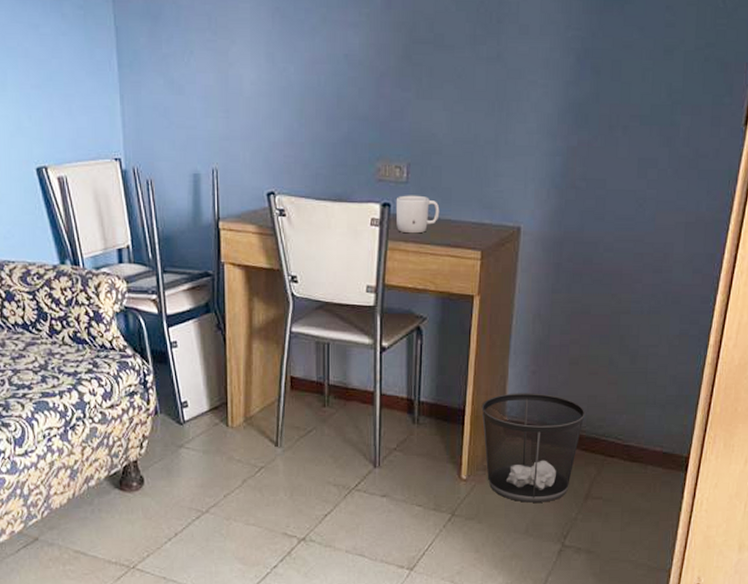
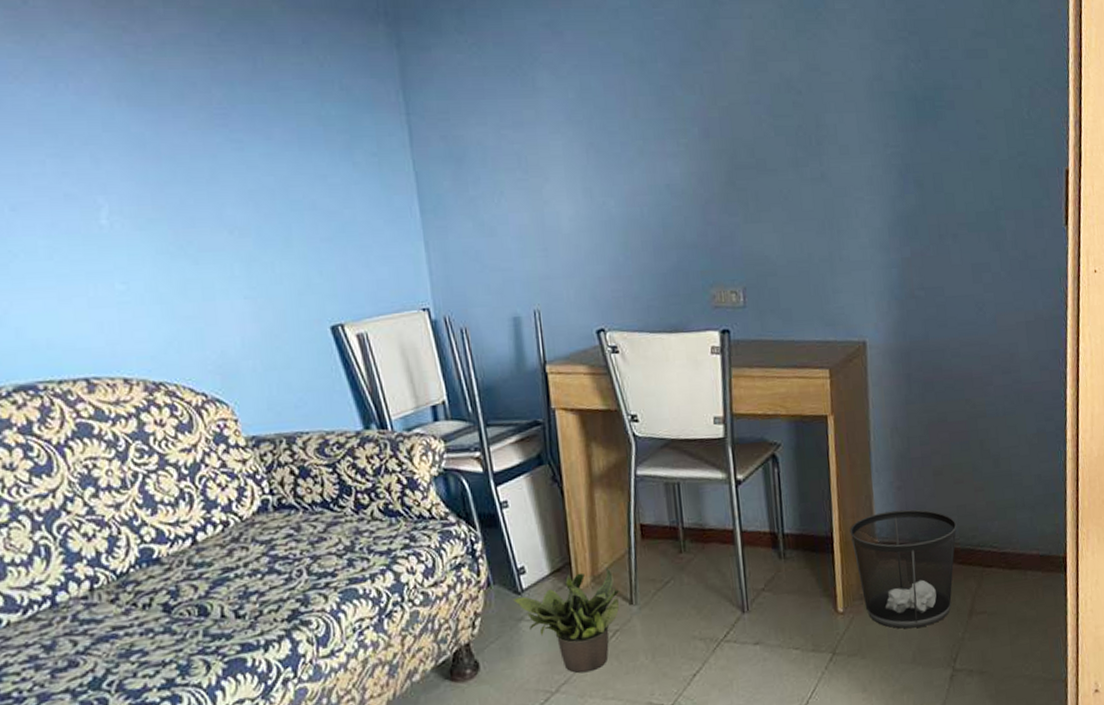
potted plant: none [175,410,268,500] -> present [512,566,620,673]
mug: present [395,195,440,234] -> none [735,318,782,359]

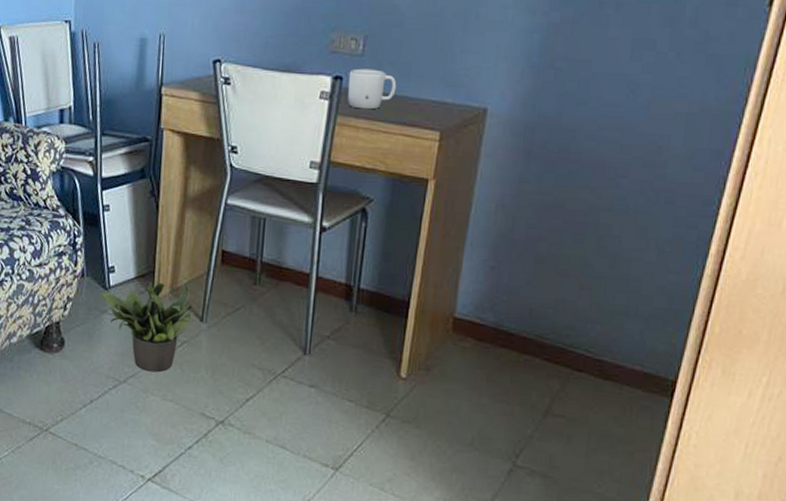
mug: none [735,318,782,359] -> present [347,68,397,110]
waste bin: present [849,509,957,629] -> none [428,288,551,414]

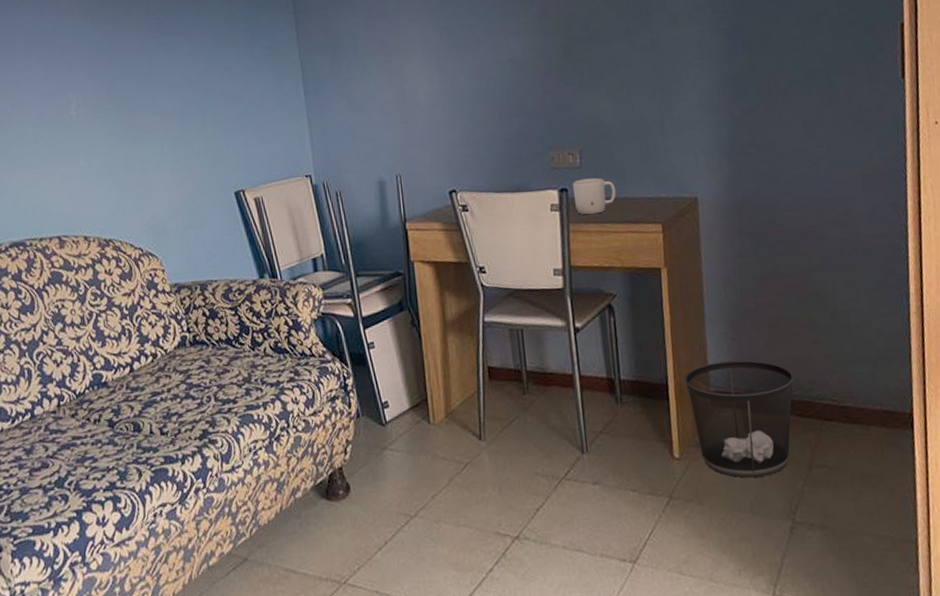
potted plant: present [99,282,194,372] -> none [377,404,470,501]
waste bin: none [428,288,551,414] -> present [684,360,794,478]

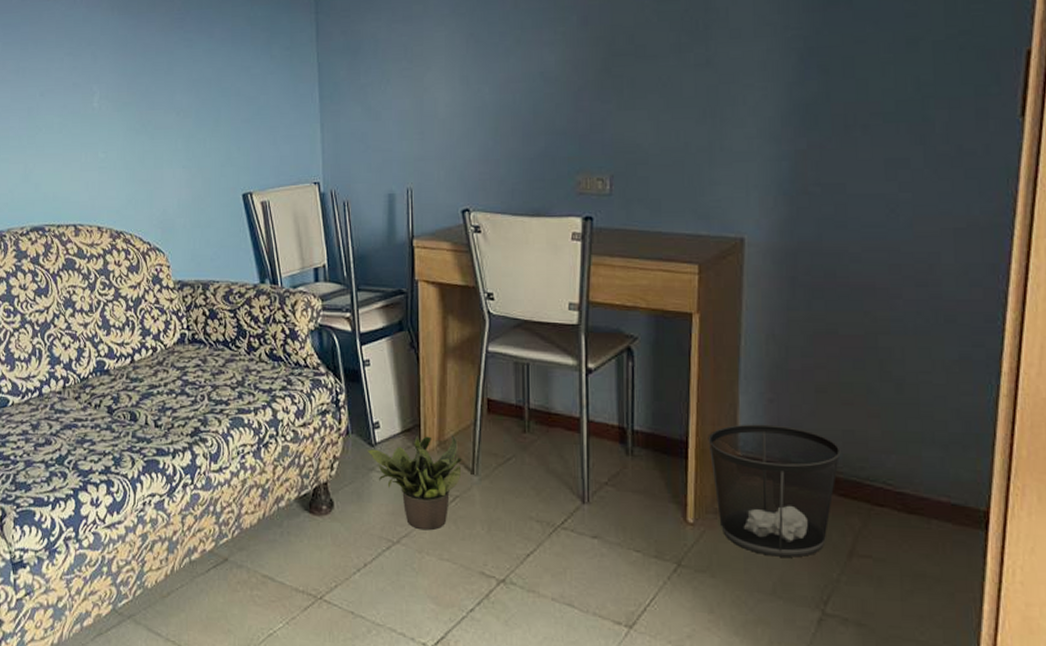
potted plant: none [377,404,470,501] -> present [366,434,463,531]
mug: present [572,177,617,215] -> none [598,207,649,248]

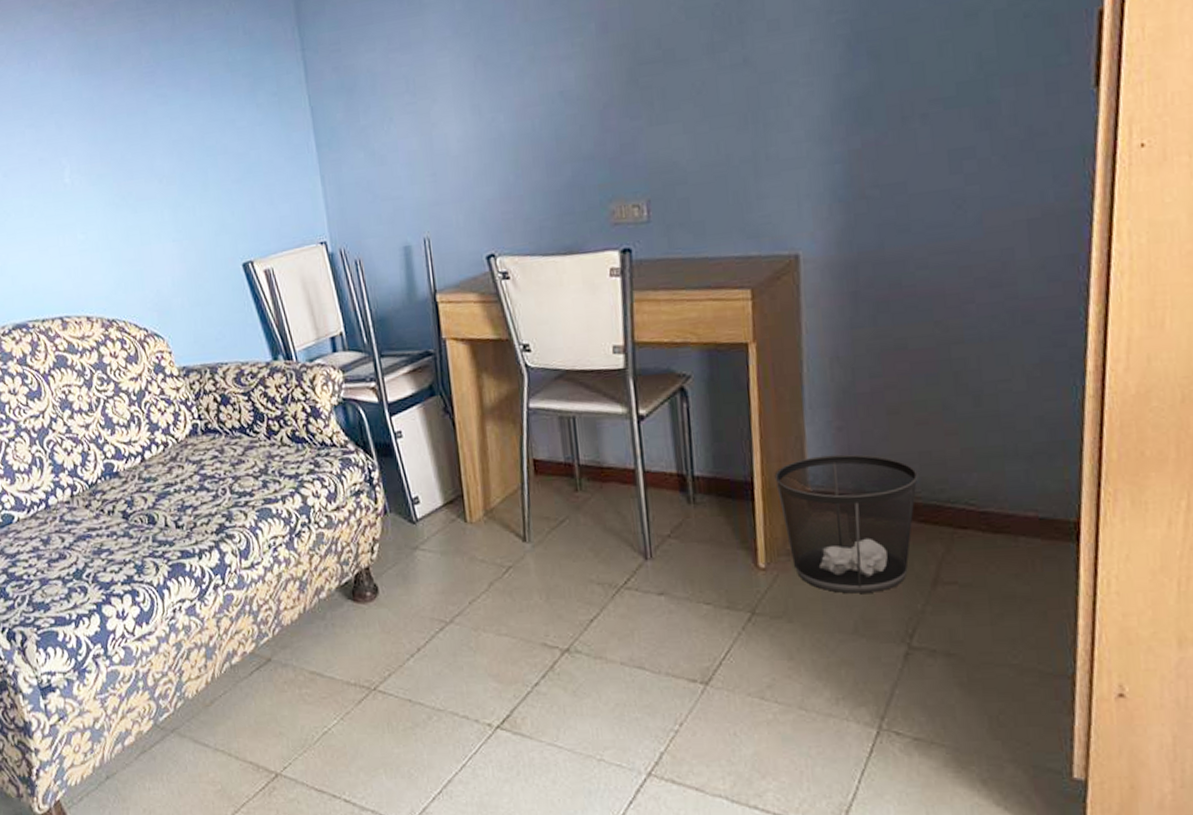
potted plant: present [366,434,463,531] -> none [407,501,513,607]

